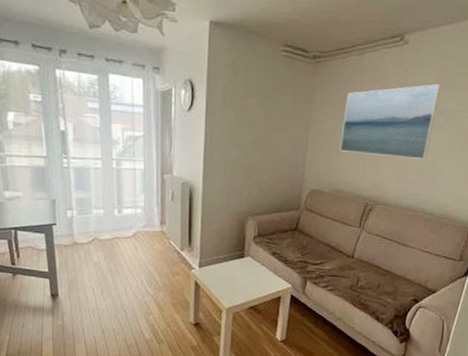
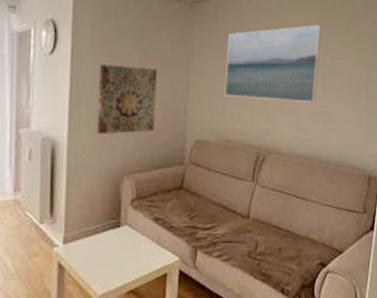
wall art: none [226,120,280,182] -> present [96,64,157,134]

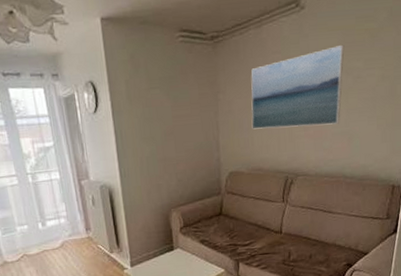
wall art: present [96,64,157,134] -> none [137,113,192,177]

